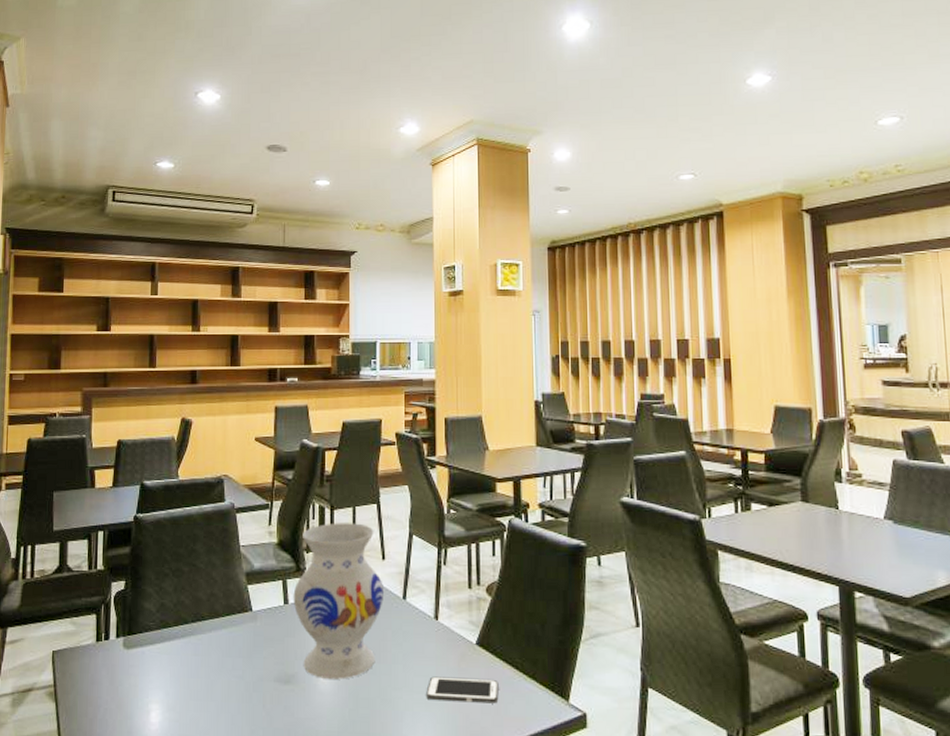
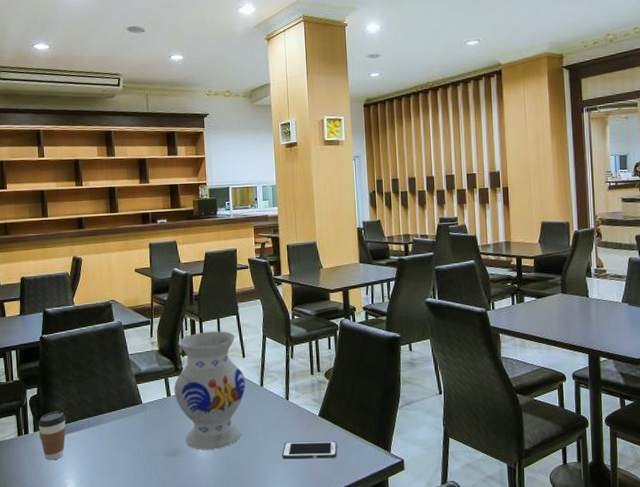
coffee cup: none [121,613,157,677] -> present [38,411,66,461]

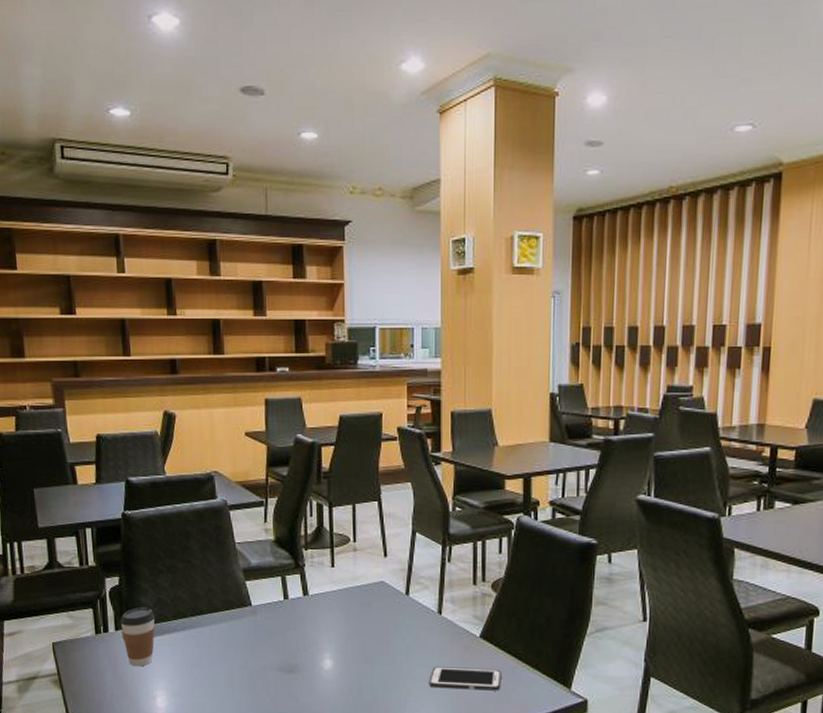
vase: present [174,331,246,450] -> none [293,520,386,669]

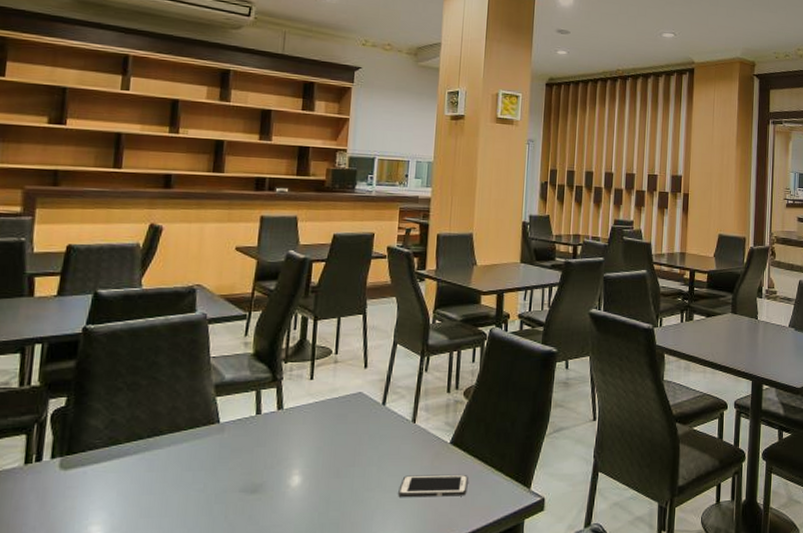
coffee cup: present [120,607,155,667] -> none [58,430,104,499]

